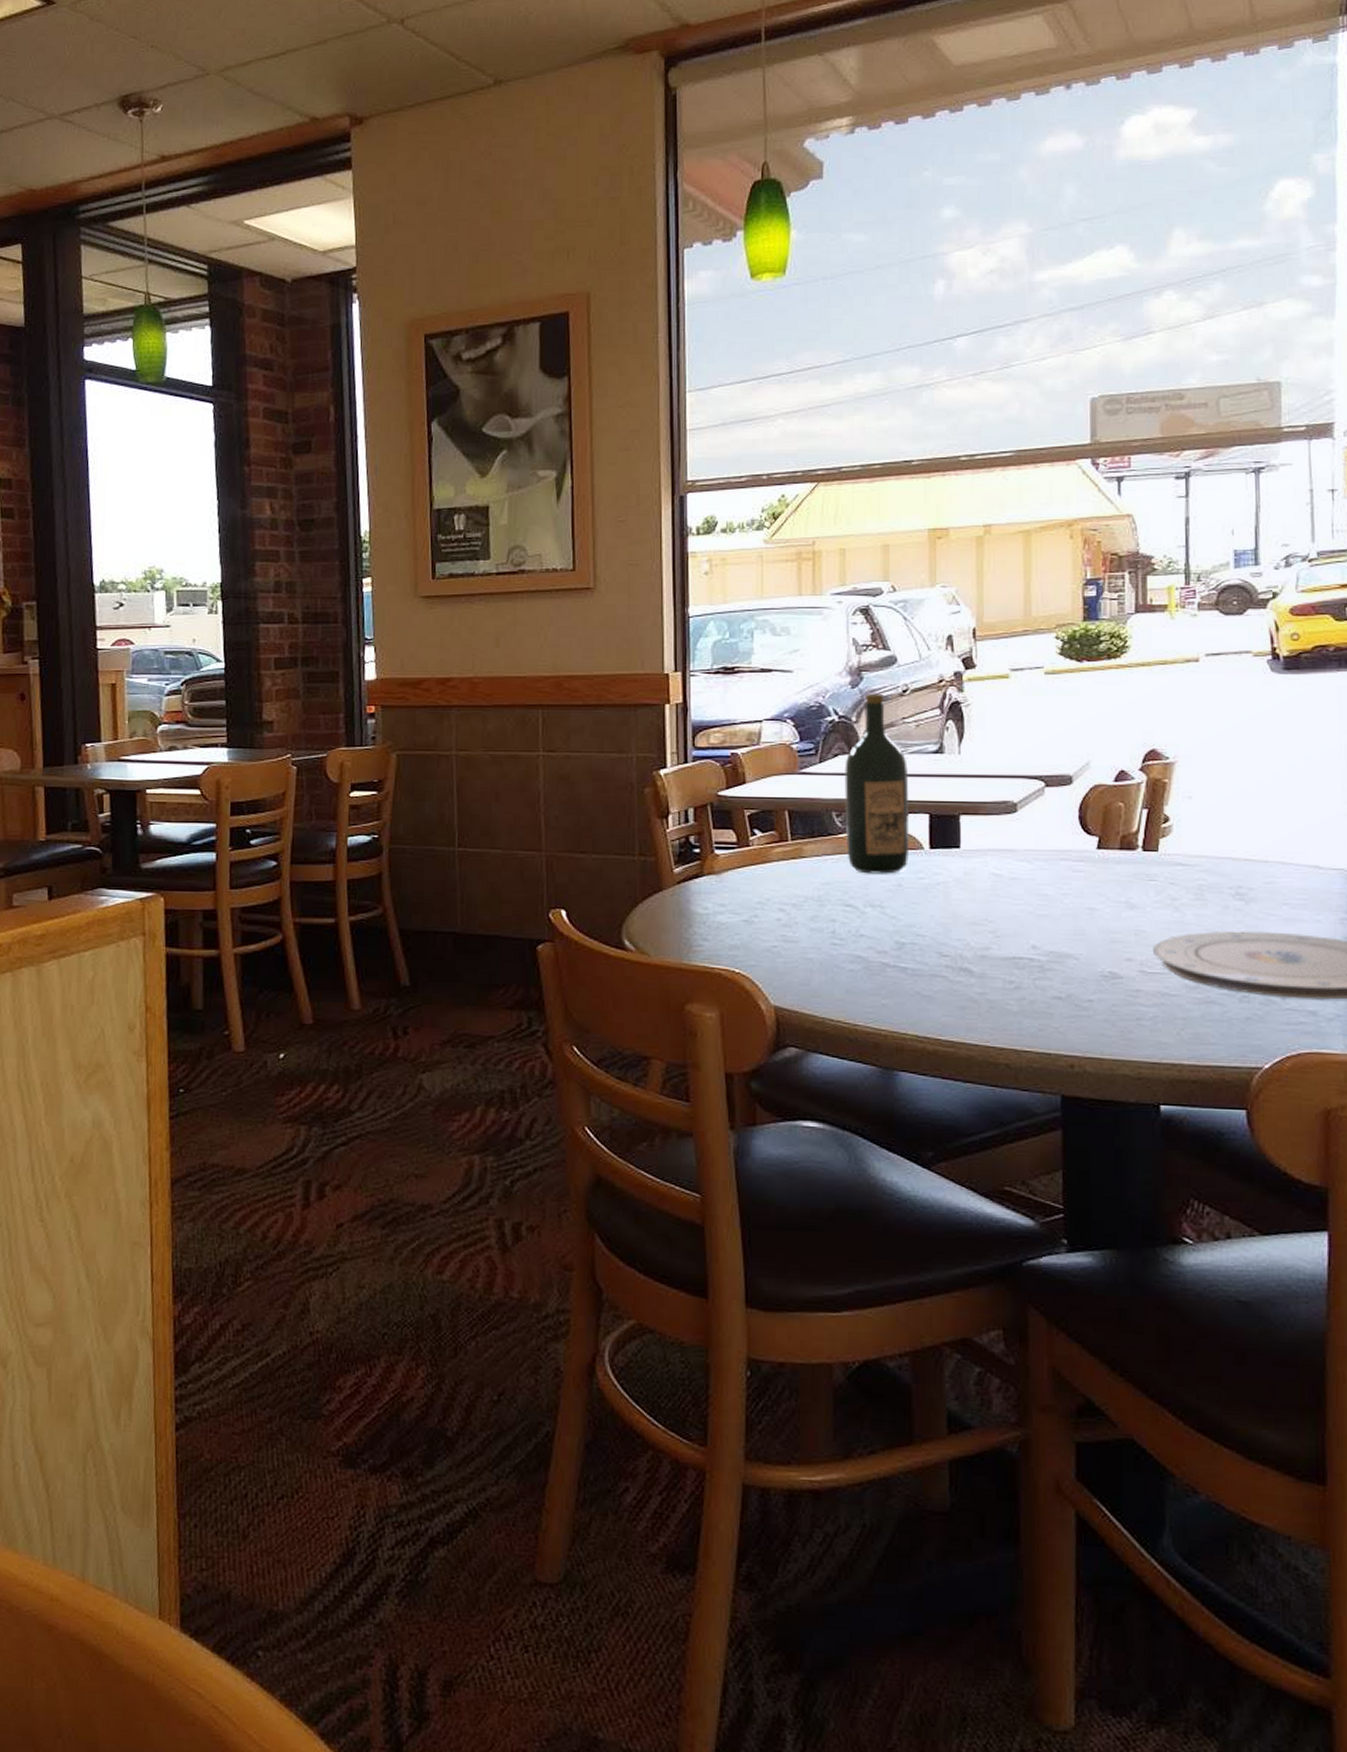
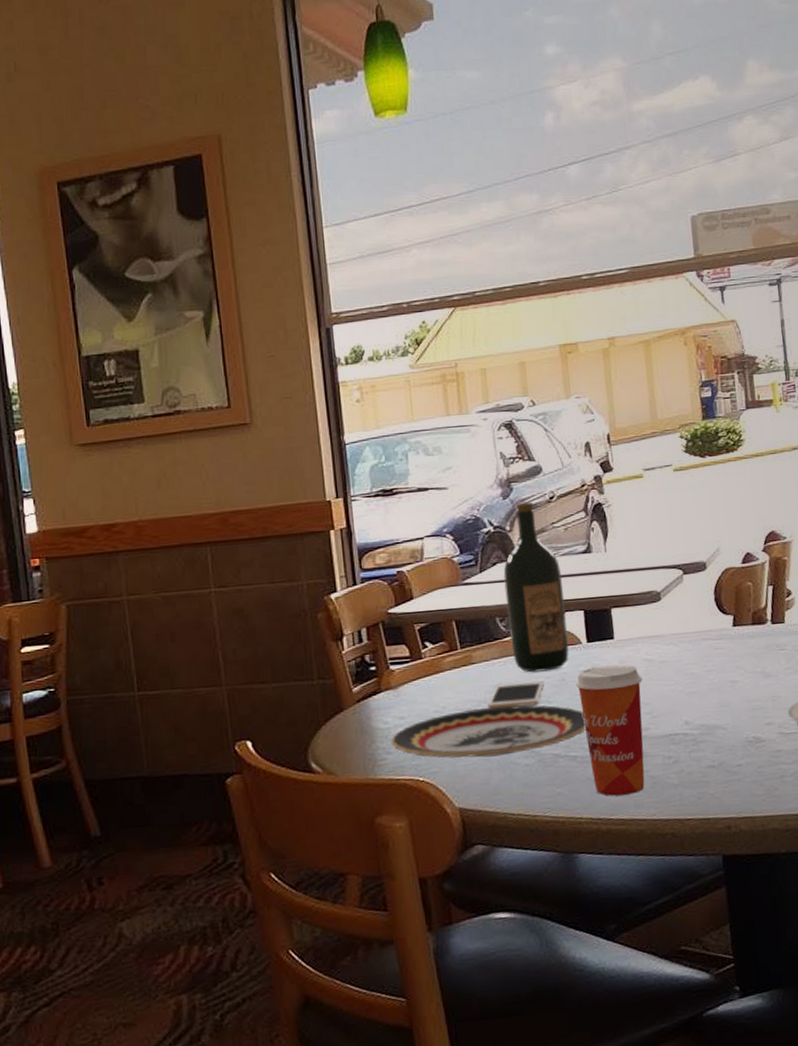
plate: none [708,905,921,957] -> present [390,705,587,758]
cell phone: none [814,882,878,909] -> present [487,681,544,709]
paper cup: none [913,875,988,1016] -> present [576,664,645,796]

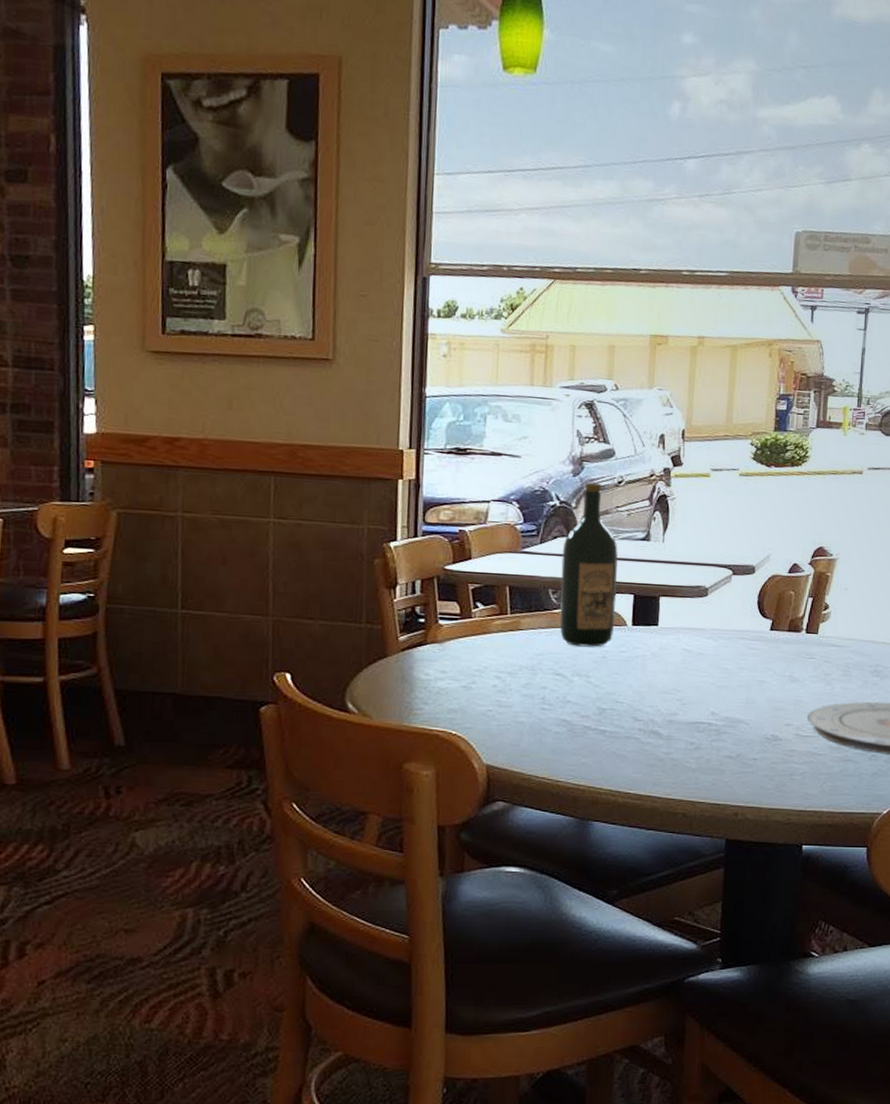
plate: present [390,705,587,758] -> none [429,673,619,721]
cell phone: present [487,681,544,709] -> none [528,653,585,678]
paper cup: present [576,664,645,796] -> none [615,649,679,773]

